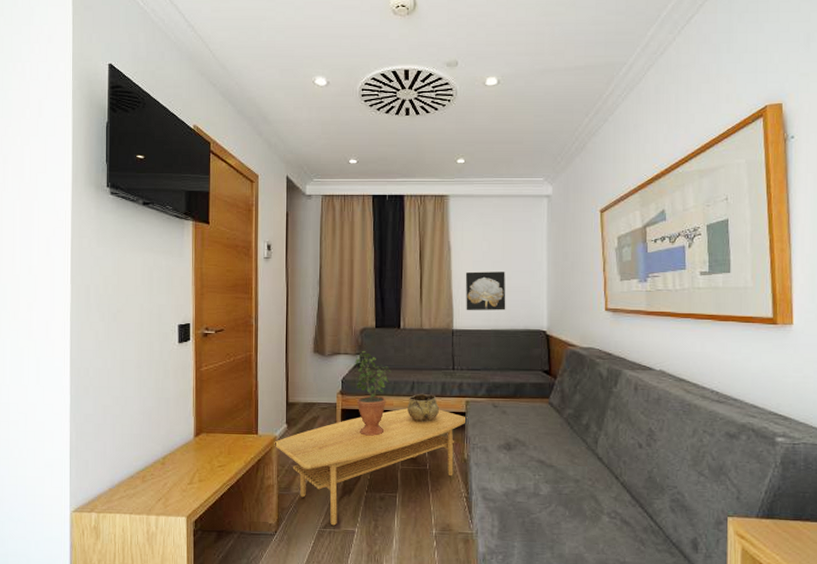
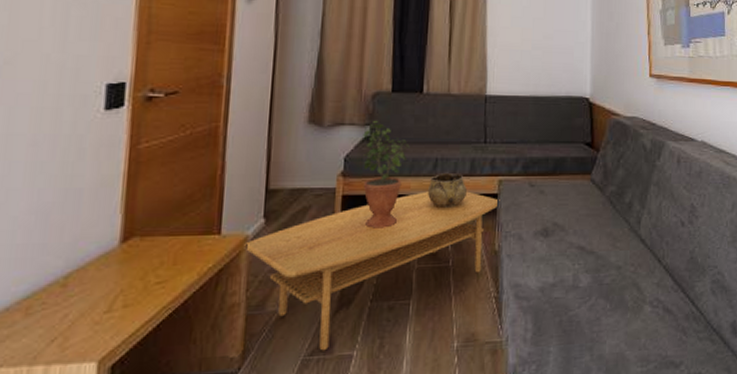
wall art: present [465,271,506,311] -> none [502,28,547,74]

